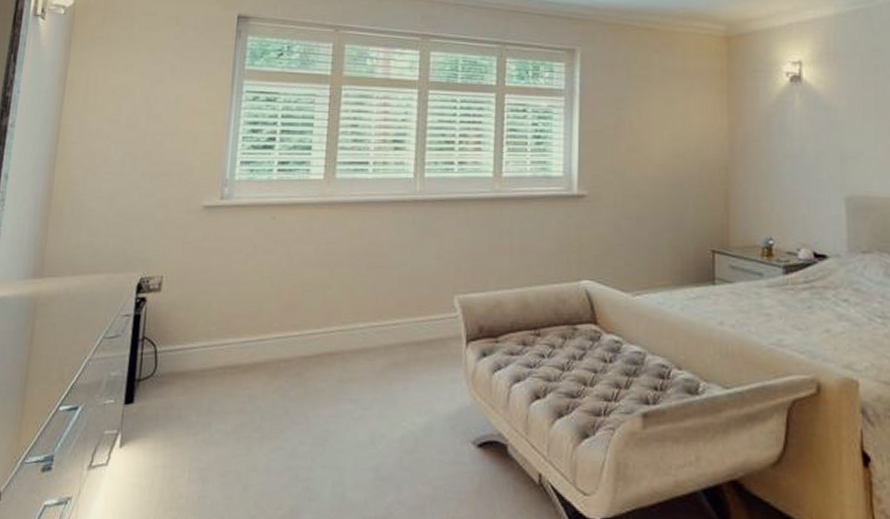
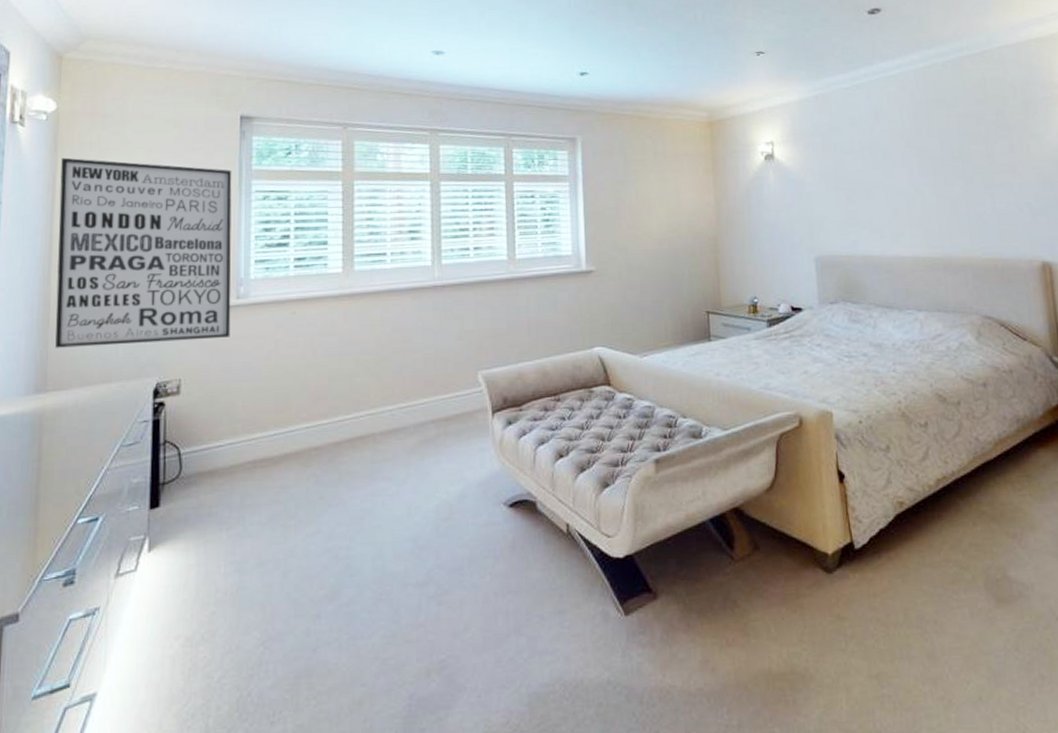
wall art: none [54,50,226,238] -> present [55,157,232,348]

